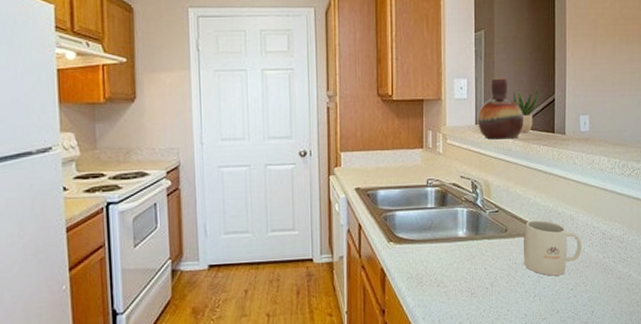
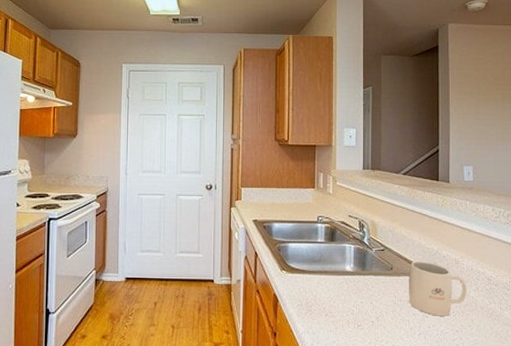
vase: present [478,78,525,140] -> none [365,129,410,184]
potted plant: present [513,85,539,132] -> none [399,137,424,179]

